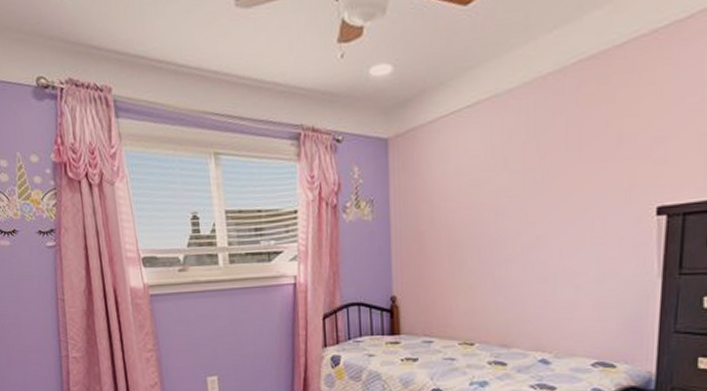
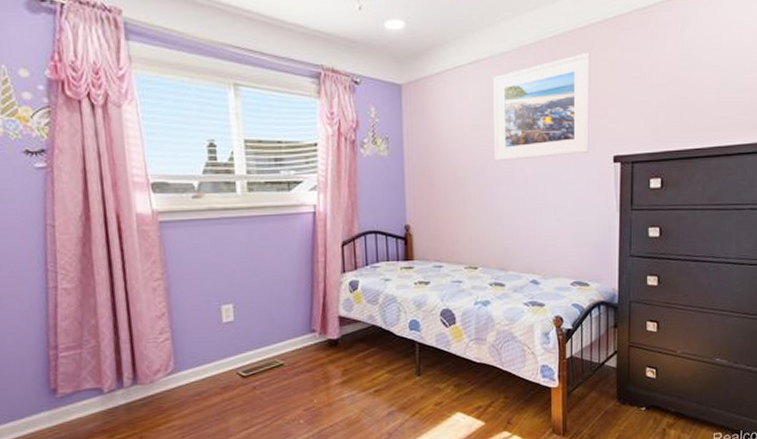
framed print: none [498,75,630,220] -> present [493,52,590,161]

